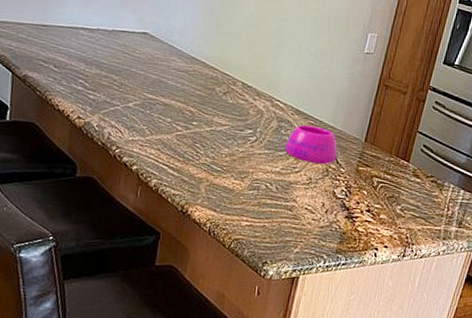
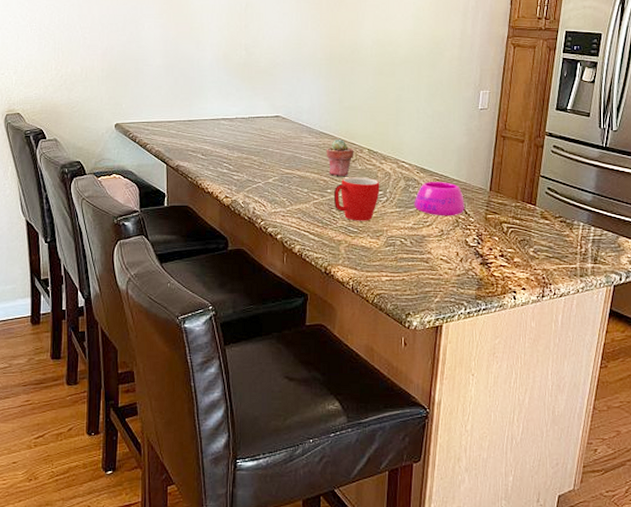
potted succulent: none [195,66,227,109] -> present [326,138,355,176]
mug: none [198,110,251,161] -> present [333,177,380,221]

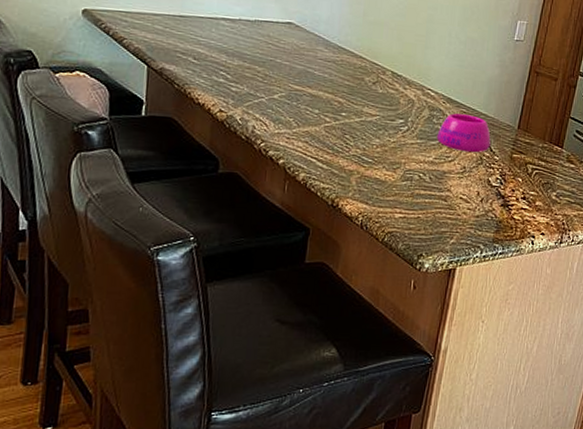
potted succulent: present [326,138,355,176] -> none [343,56,376,99]
mug: present [333,177,380,221] -> none [348,100,402,152]

